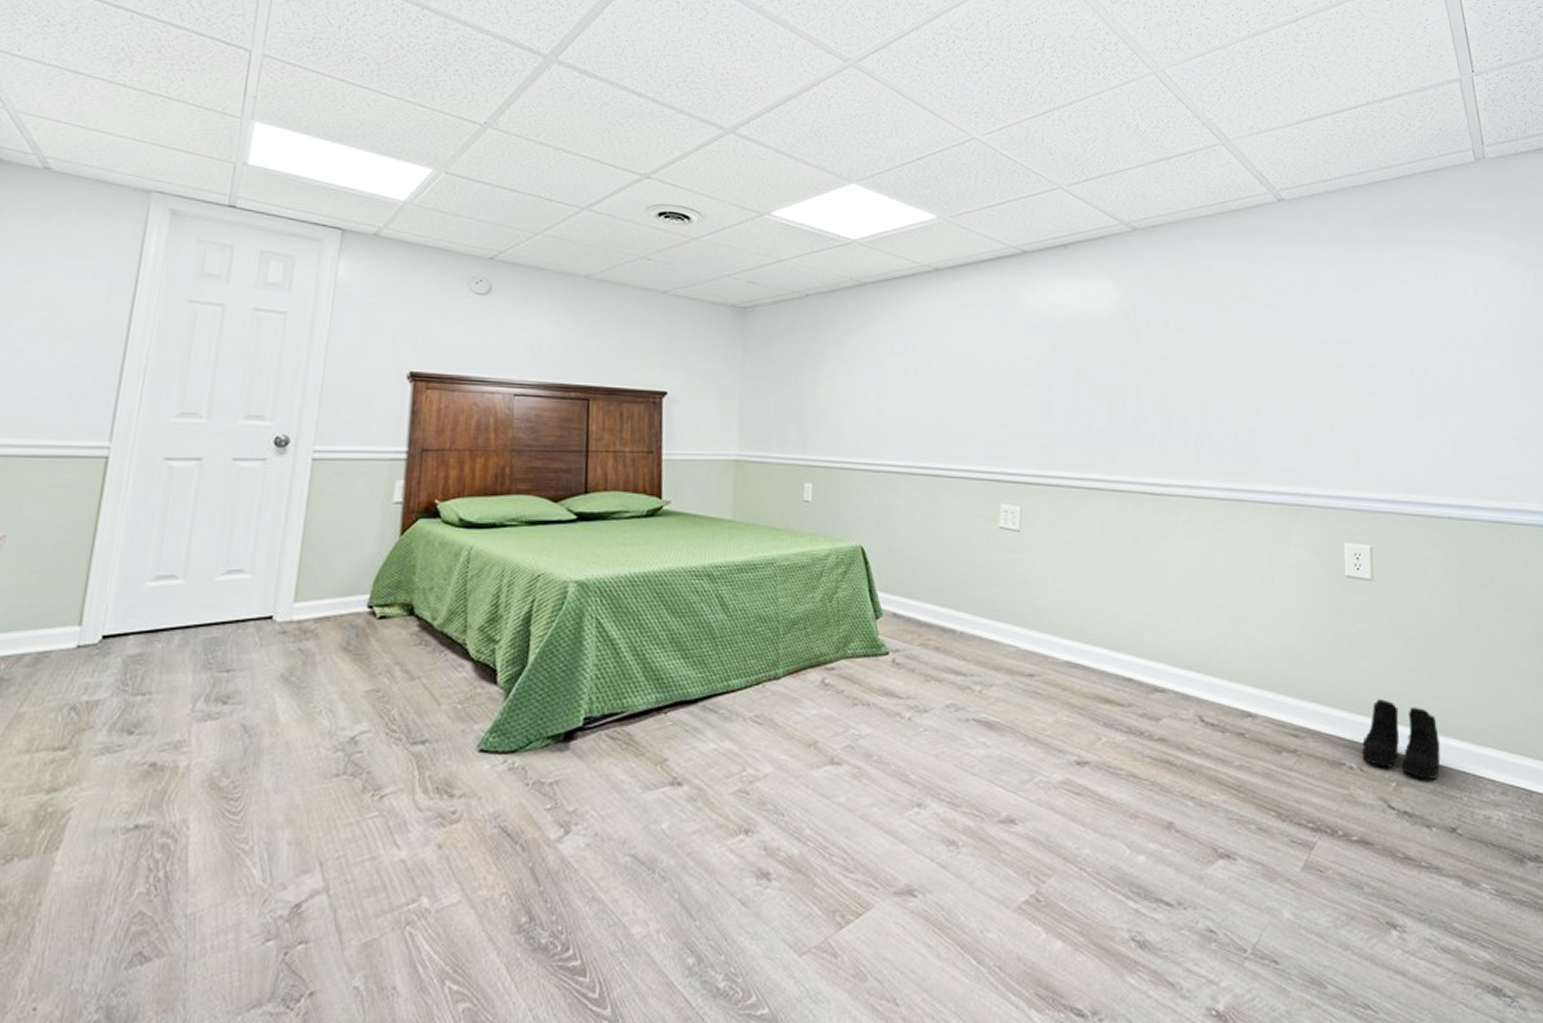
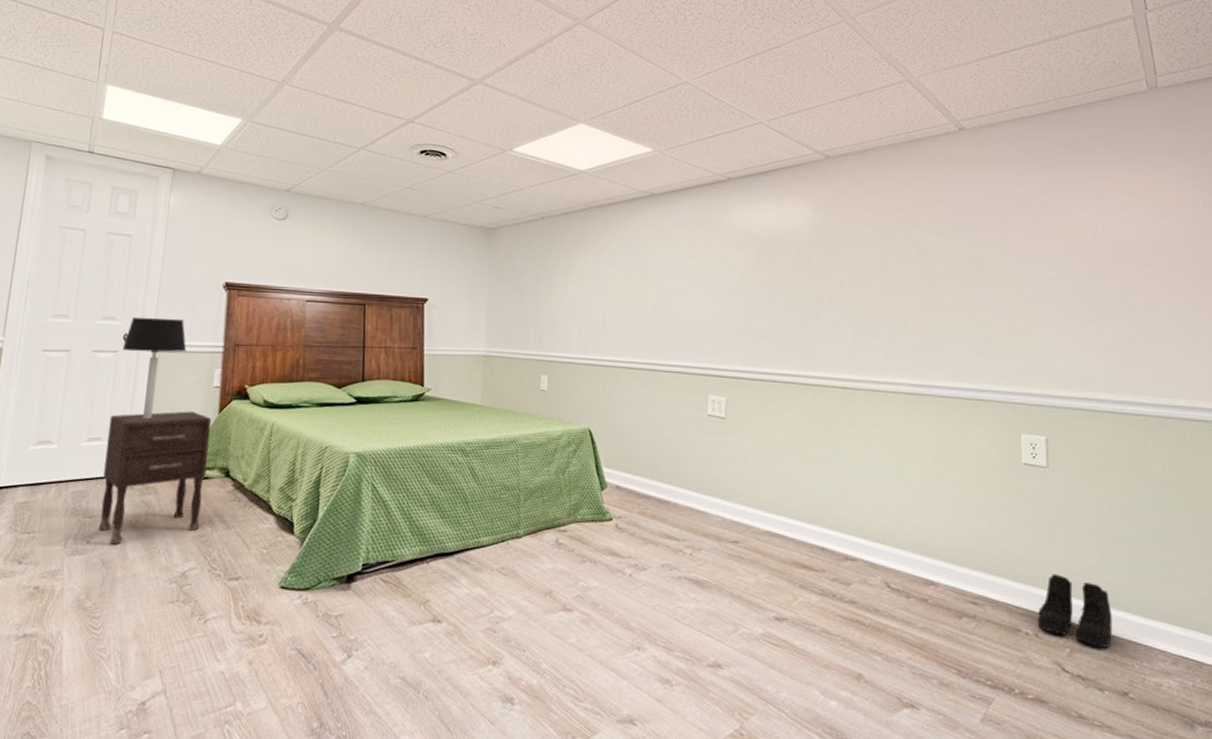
nightstand: none [239,533,391,706] -> present [98,411,212,545]
table lamp: none [273,415,359,544] -> present [122,316,187,419]

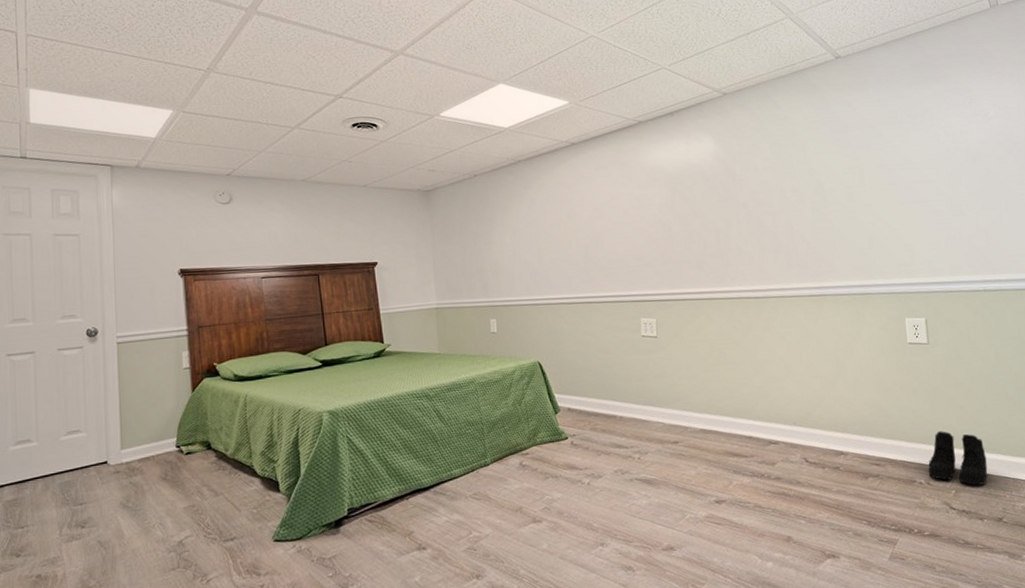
nightstand: present [98,411,212,545] -> none [86,393,190,527]
table lamp: present [122,316,187,419] -> none [87,309,151,407]

